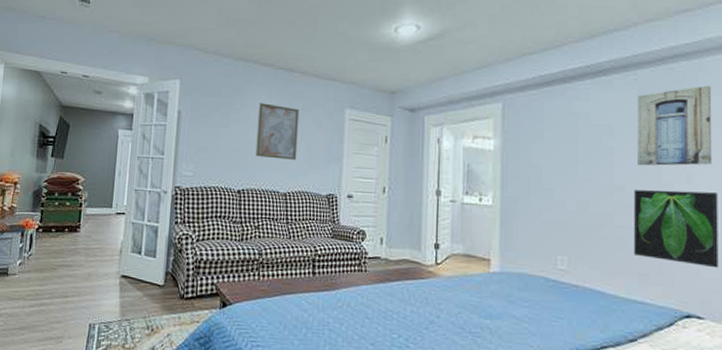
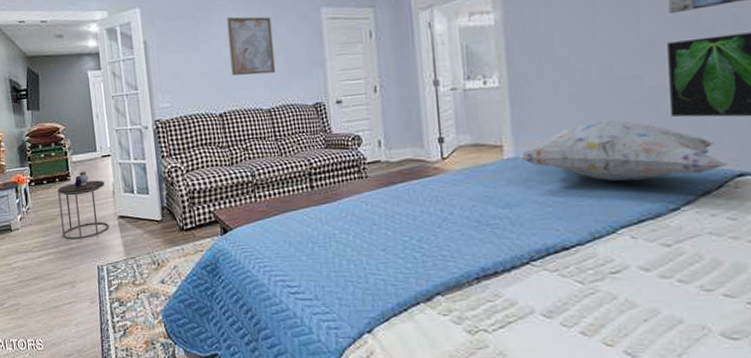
side table: none [60,224,114,294] -> present [57,170,109,240]
decorative pillow: none [504,249,678,311] -> present [519,119,728,181]

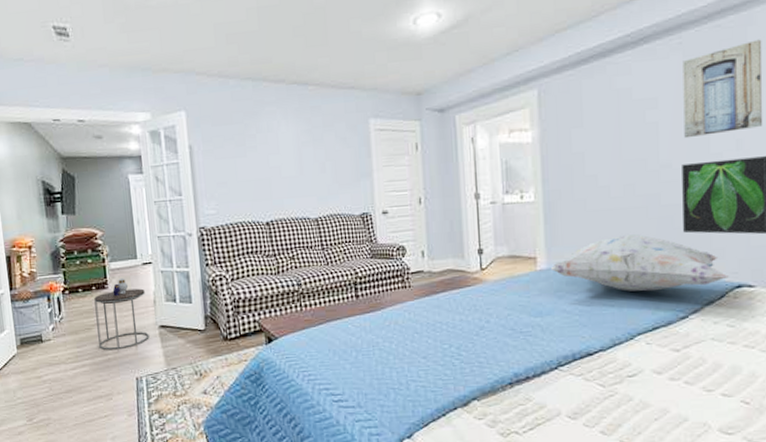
wall art: present [226,16,276,76] -> none [275,124,324,184]

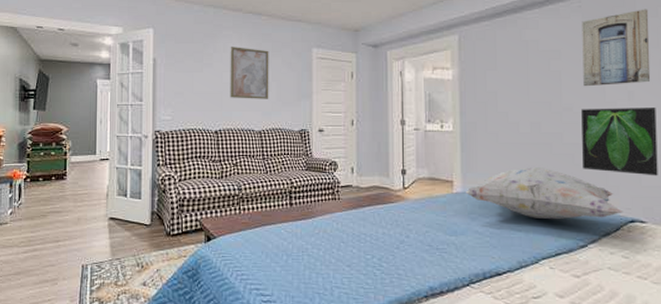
side table: present [94,277,149,351] -> none [52,171,99,237]
wall art: none [275,124,324,184] -> present [230,47,269,99]

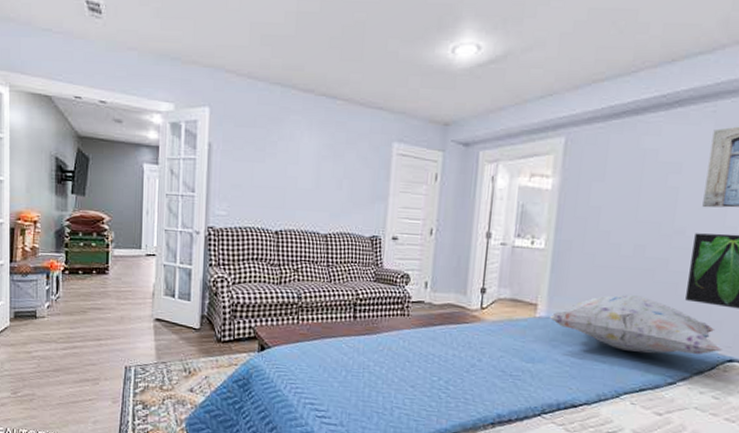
wall art: present [230,47,269,99] -> none [294,135,343,199]

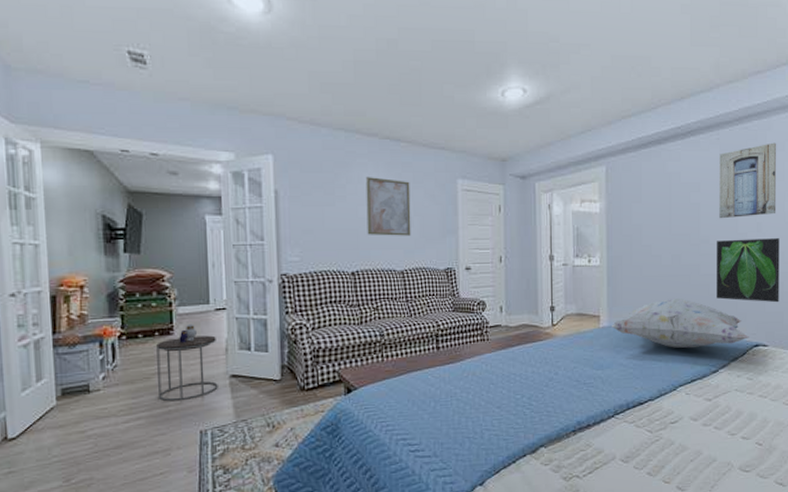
side table: none [92,265,145,337] -> present [156,323,218,402]
wall art: none [294,135,343,199] -> present [365,177,411,236]

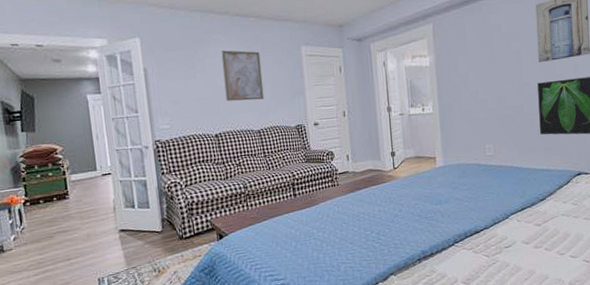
side table: present [156,323,218,402] -> none [55,188,110,256]
decorative pillow: present [612,299,749,349] -> none [447,137,572,181]

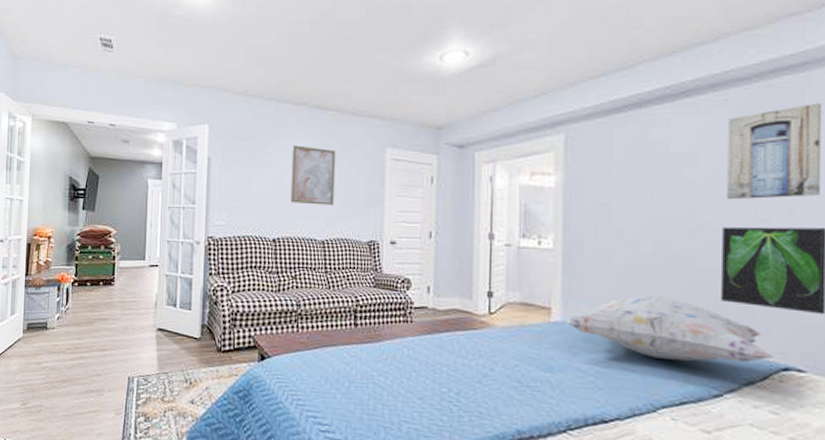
decorative pillow: none [447,137,572,181] -> present [567,296,774,363]

